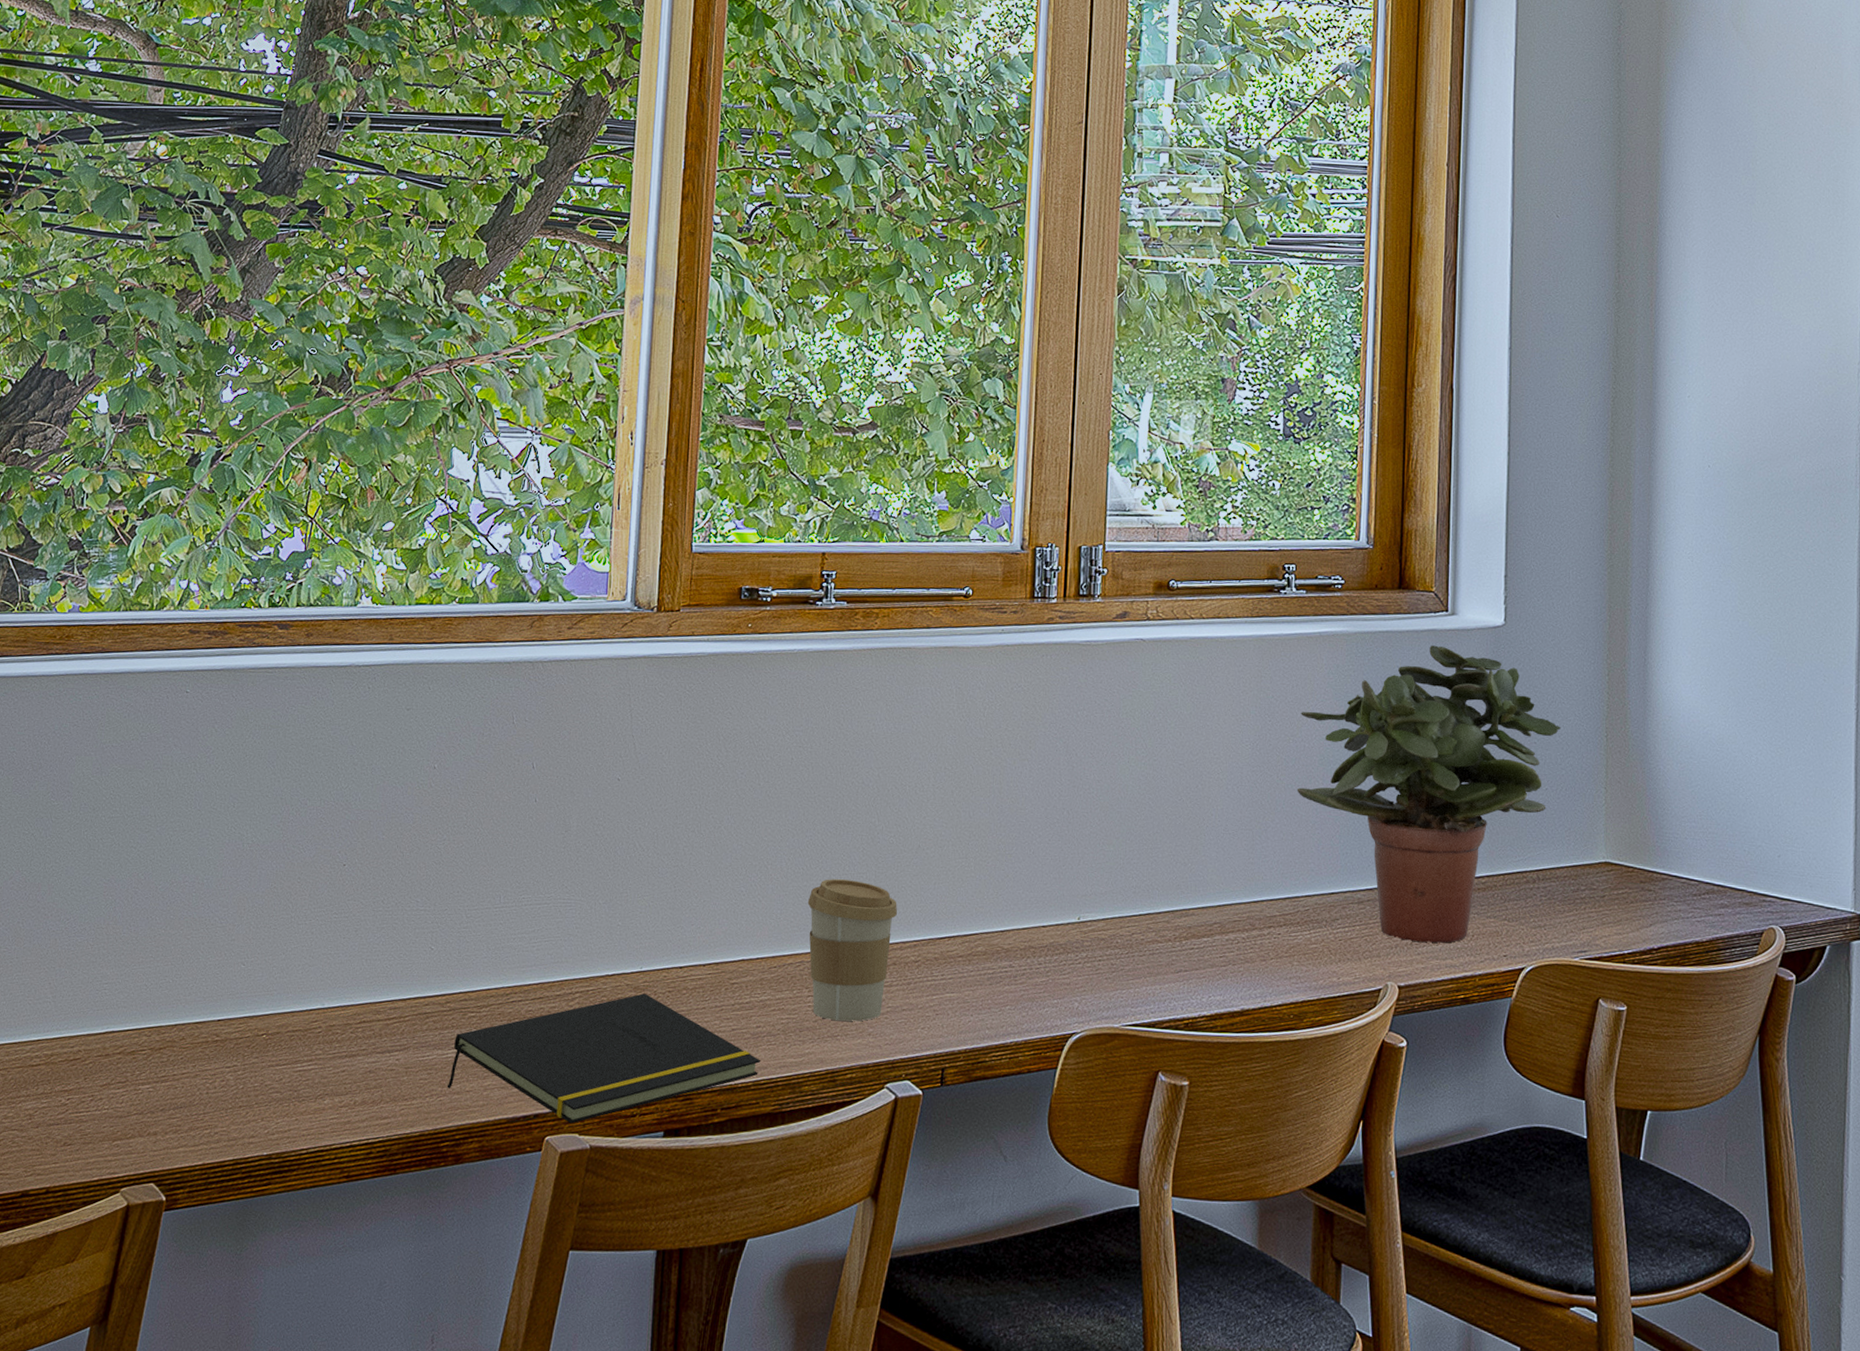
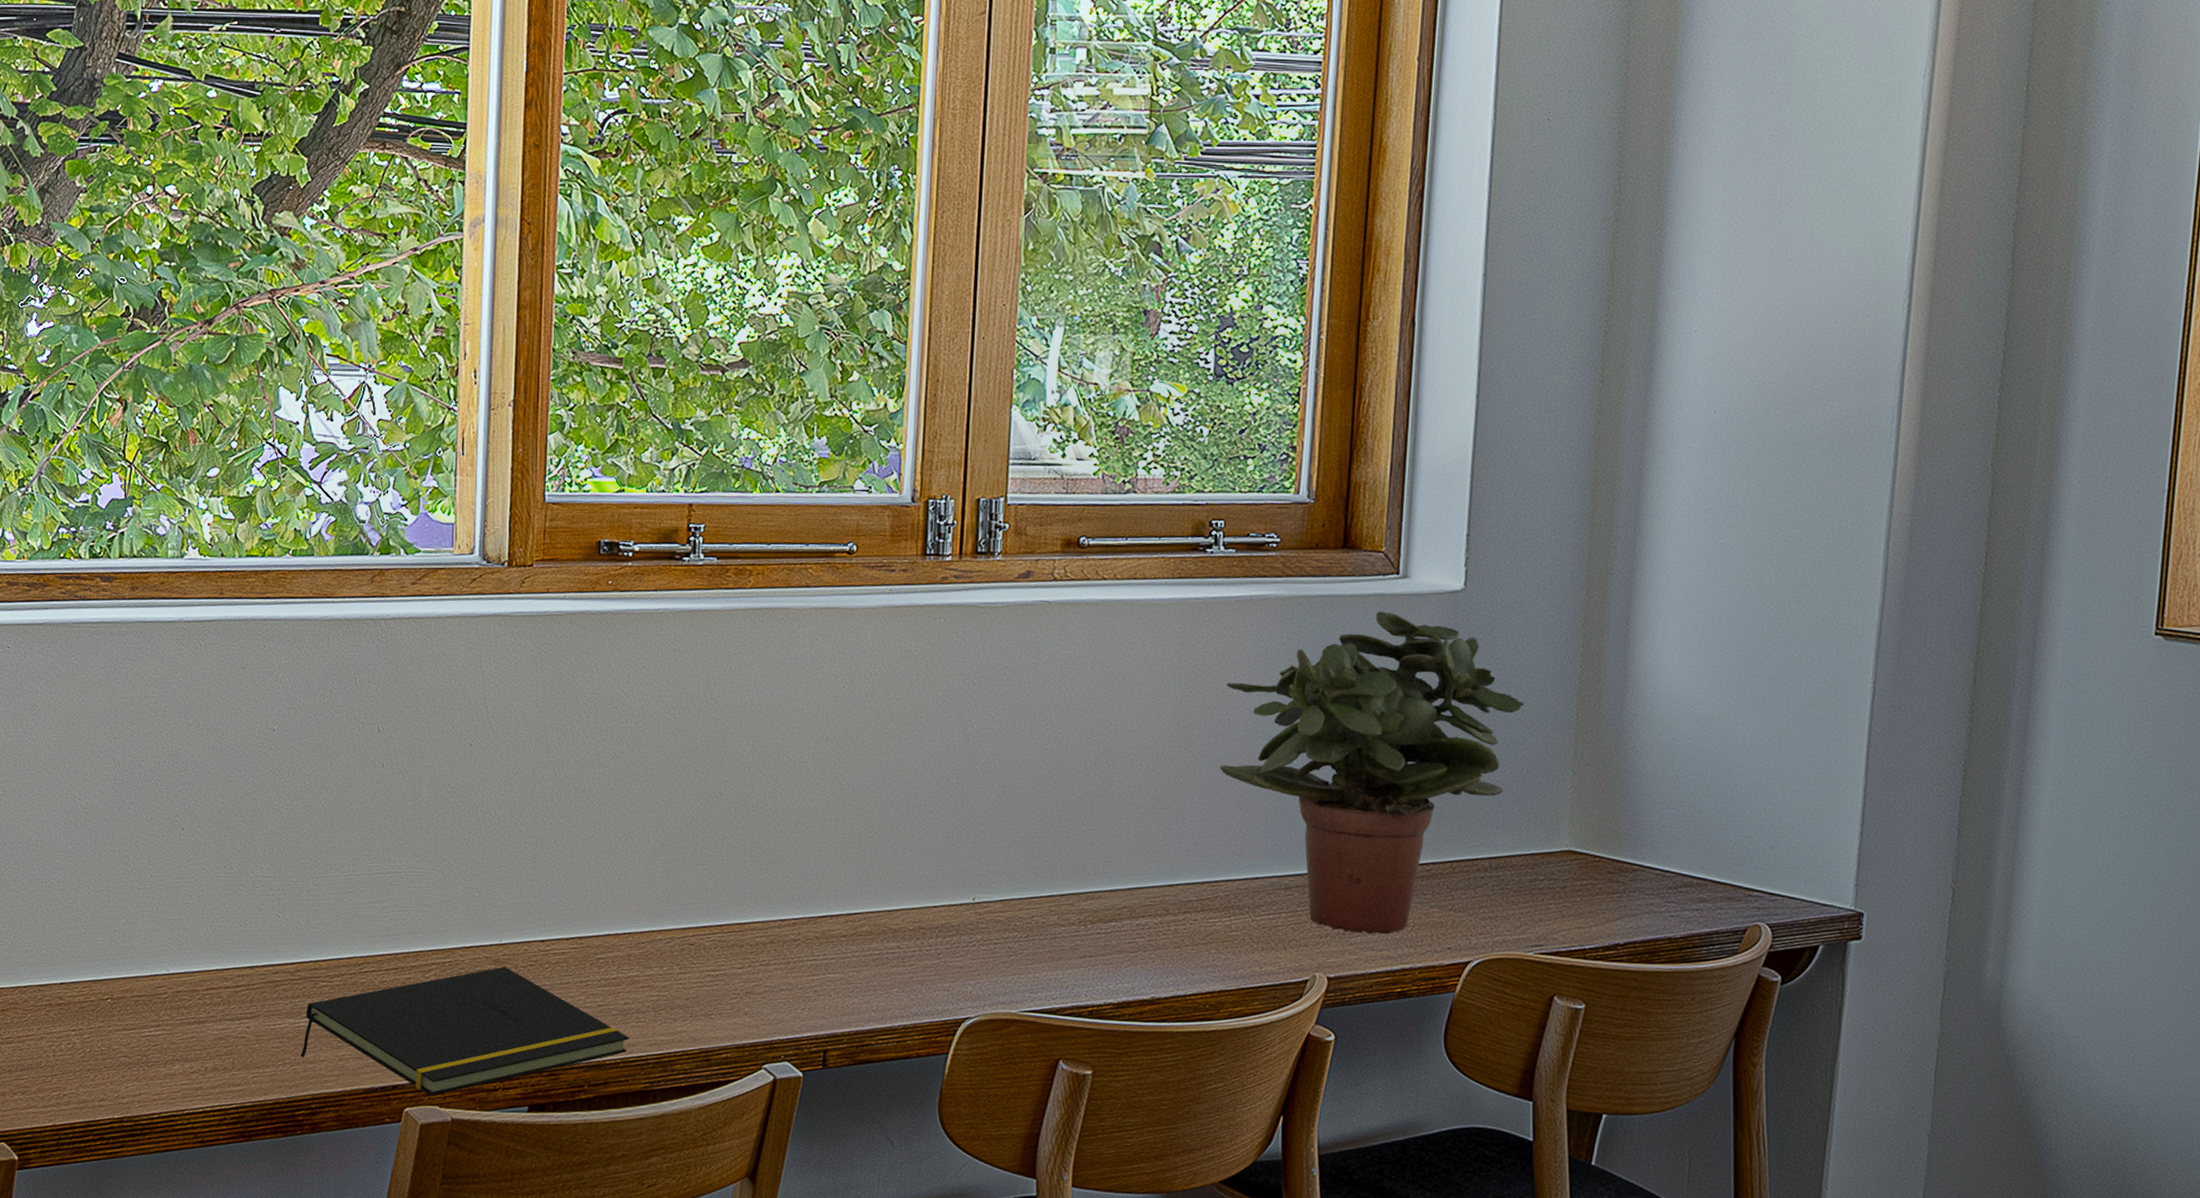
coffee cup: present [807,879,898,1022] -> none [677,852,776,1001]

